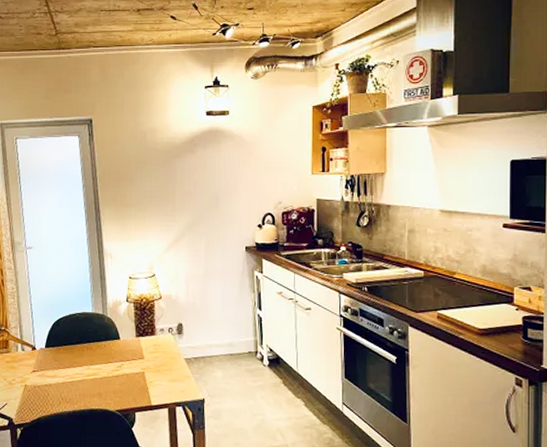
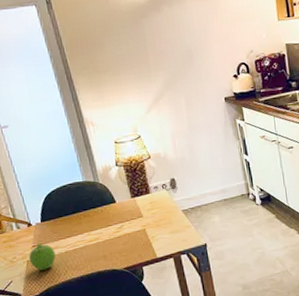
fruit: none [26,368,53,398] -> present [28,242,56,271]

